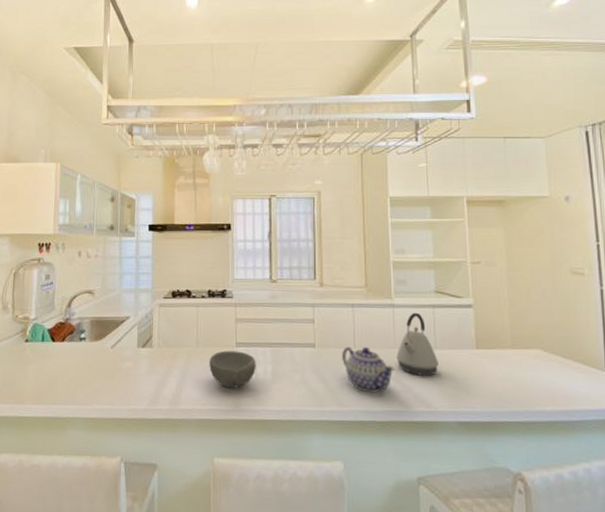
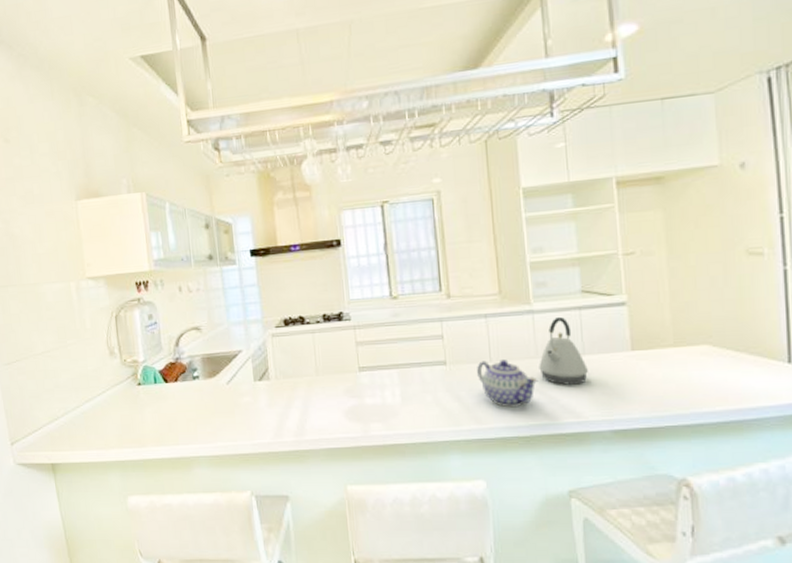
bowl: present [209,350,256,389] -> none [331,376,383,416]

